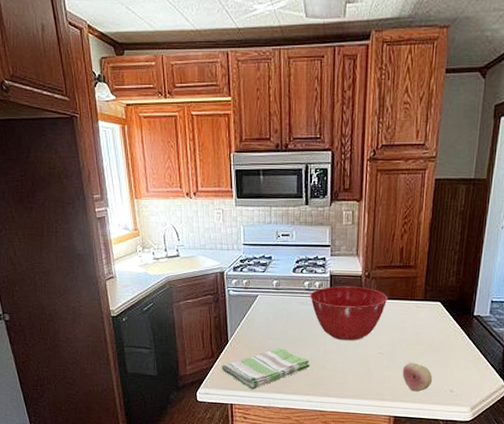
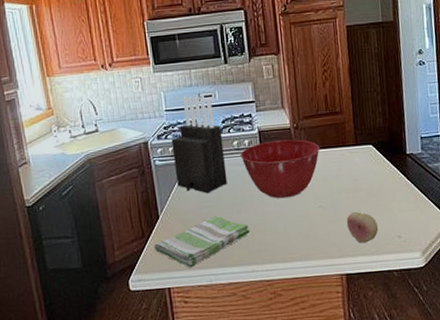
knife block: none [246,233,295,327] -> present [171,96,228,194]

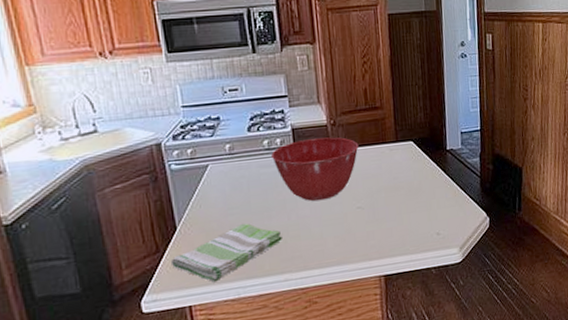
knife block: present [171,96,228,194] -> none [190,90,257,200]
fruit: present [346,211,379,244] -> none [385,210,418,243]

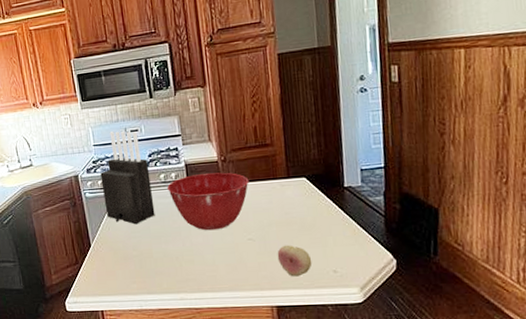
dish towel: present [170,223,282,283] -> none [86,245,178,294]
knife block: none [190,90,257,200] -> present [100,131,155,225]
fruit: none [385,210,418,243] -> present [277,244,312,277]

